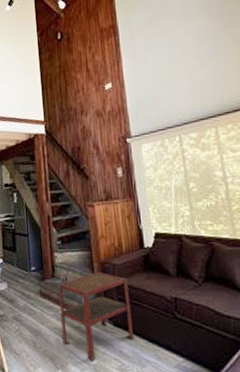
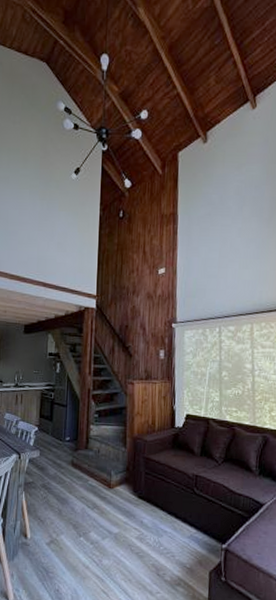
side table: present [58,271,134,361] -> none [87,446,156,530]

